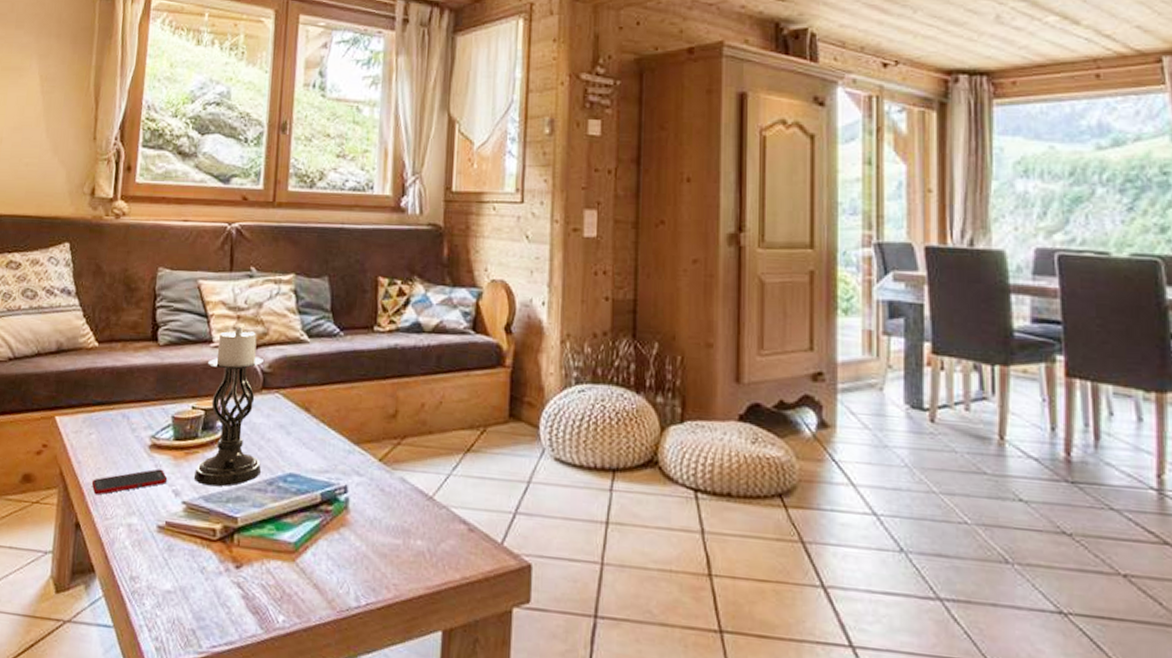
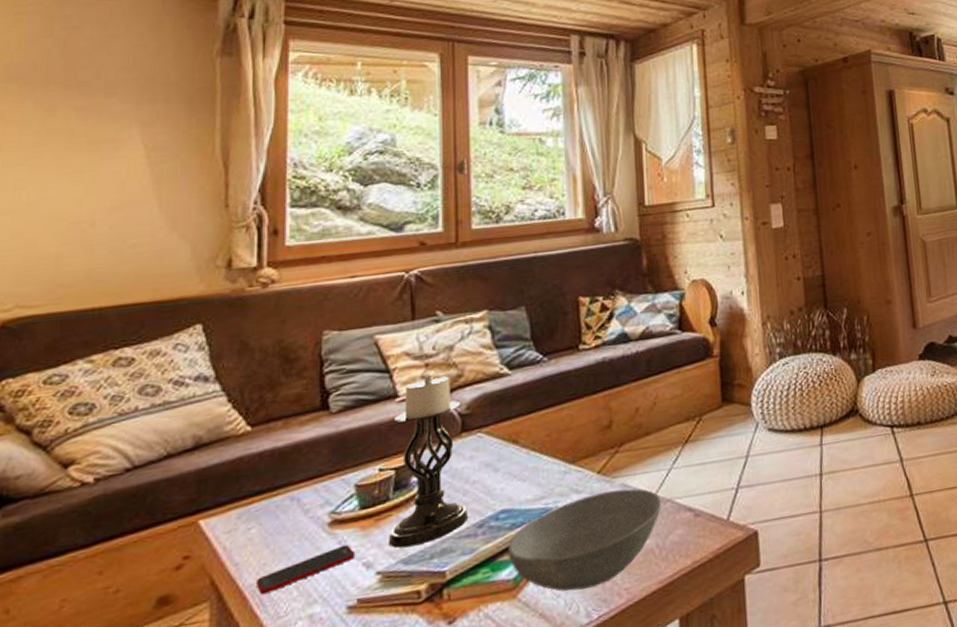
bowl: none [292,480,437,574] -> present [508,488,661,591]

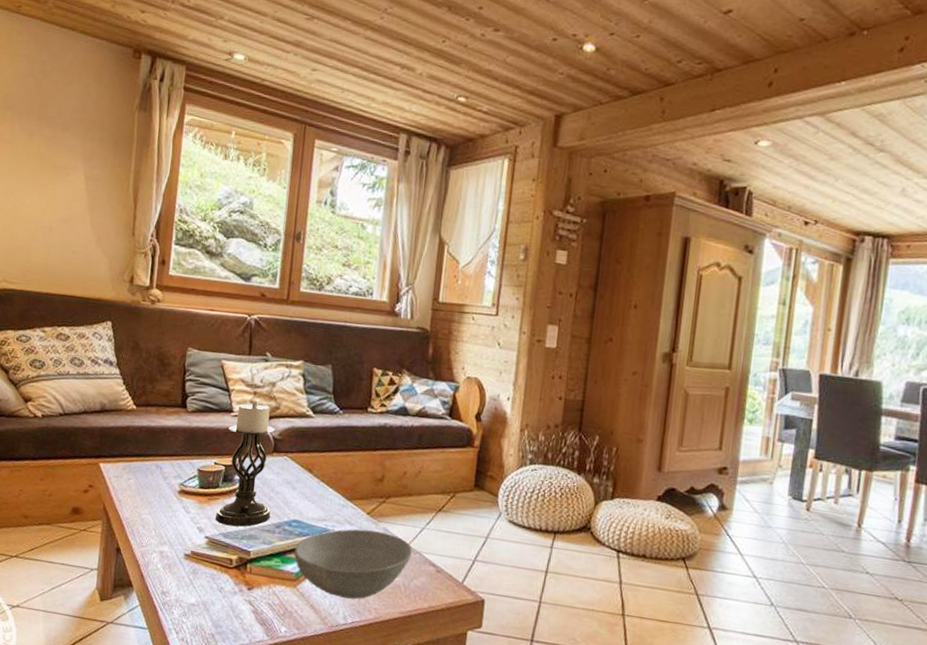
cell phone: present [255,544,356,595] -> none [130,510,193,528]

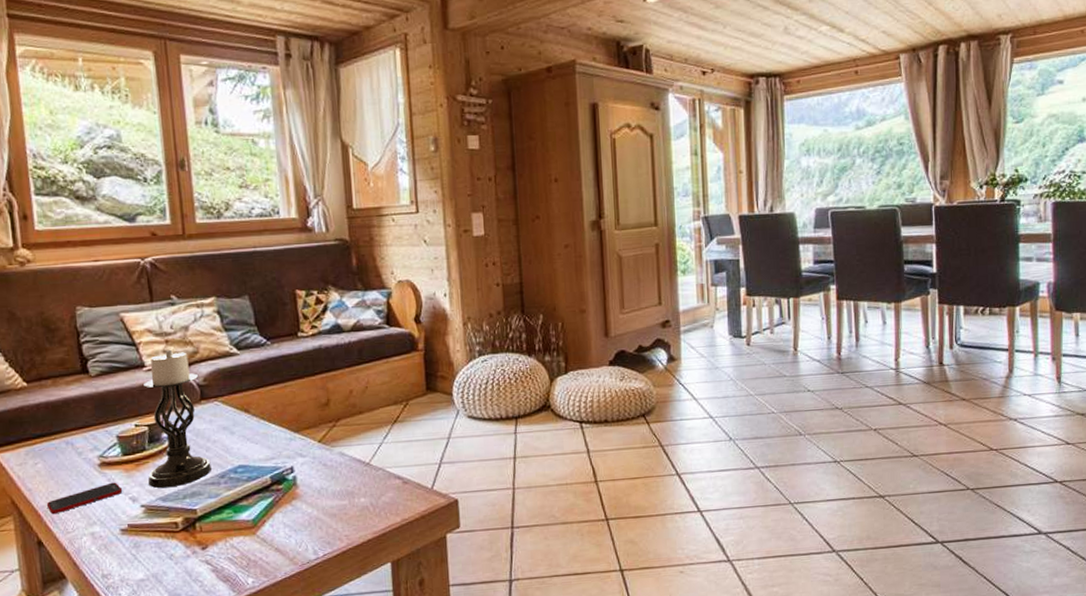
cell phone: none [130,510,193,528] -> present [46,482,123,515]
bowl: present [294,529,412,600] -> none [246,456,374,533]

